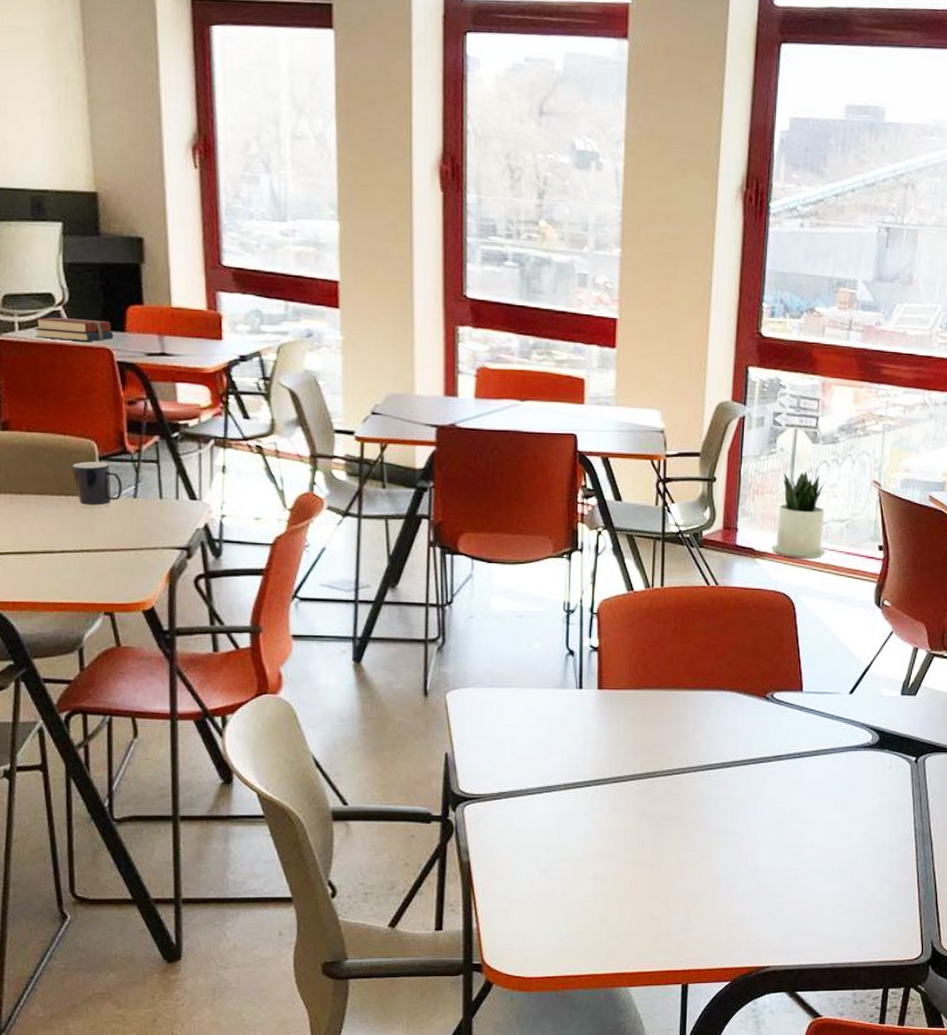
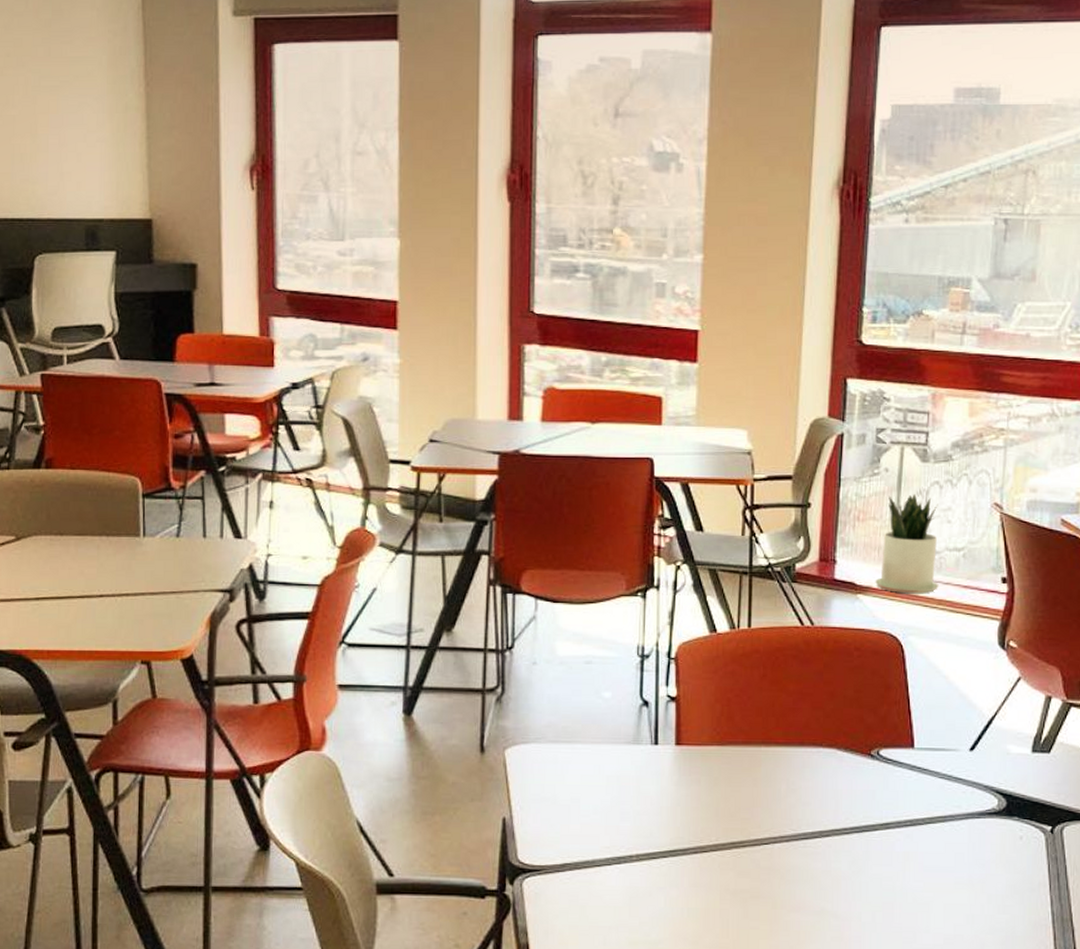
books: present [35,317,114,342] -> none [83,350,163,374]
mug: present [72,461,123,509] -> none [115,499,166,550]

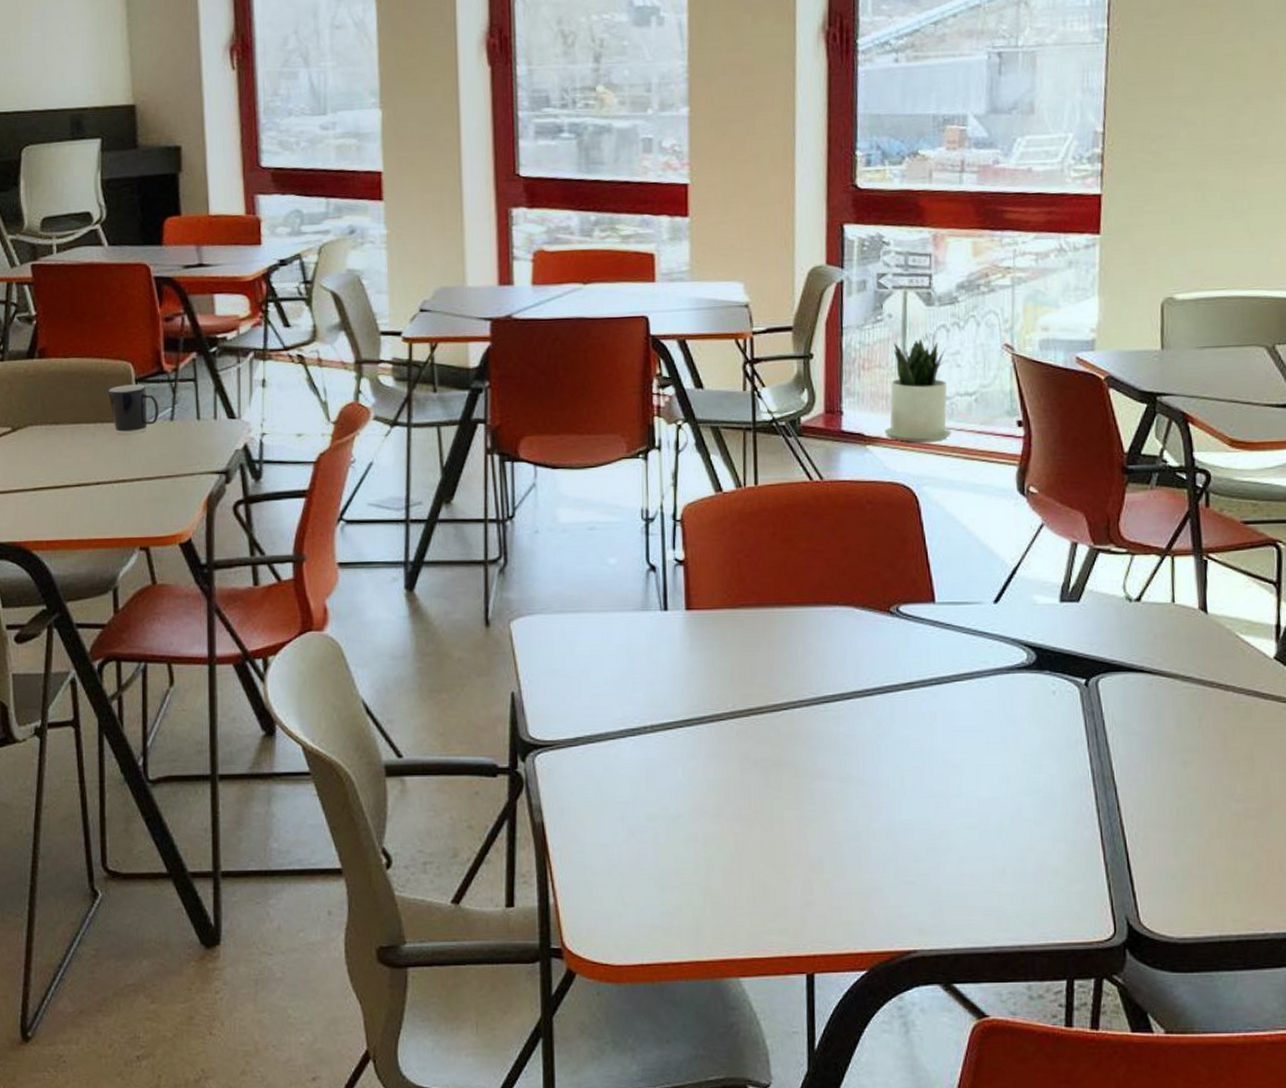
mug: none [115,499,166,550] -> present [108,384,160,435]

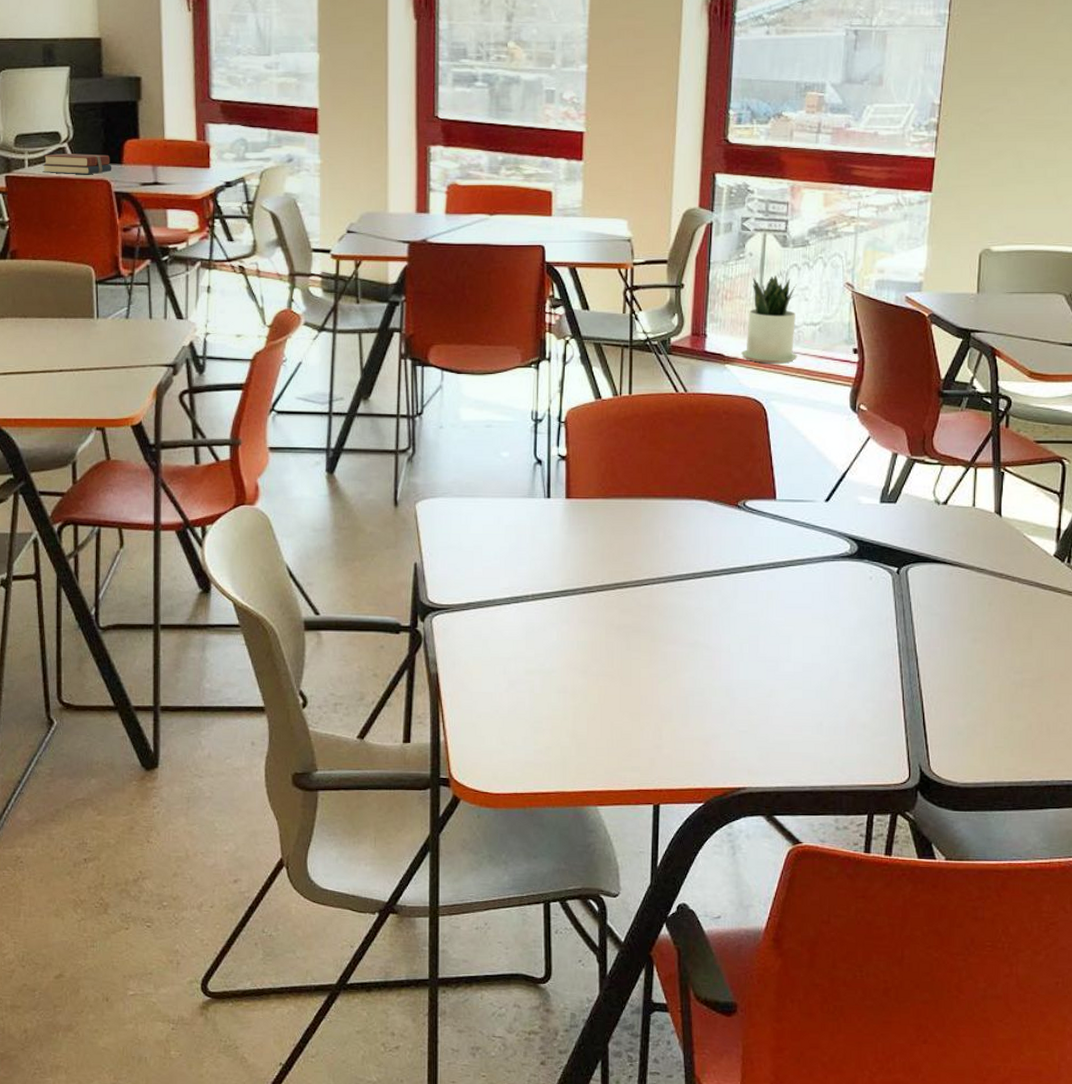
books: none [72,235,151,259] -> present [42,154,112,175]
mug: present [108,384,160,435] -> none [72,286,117,330]

